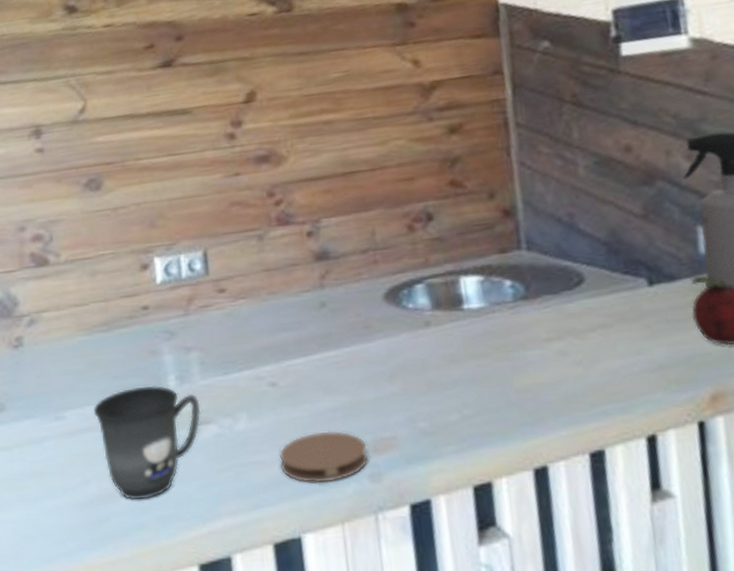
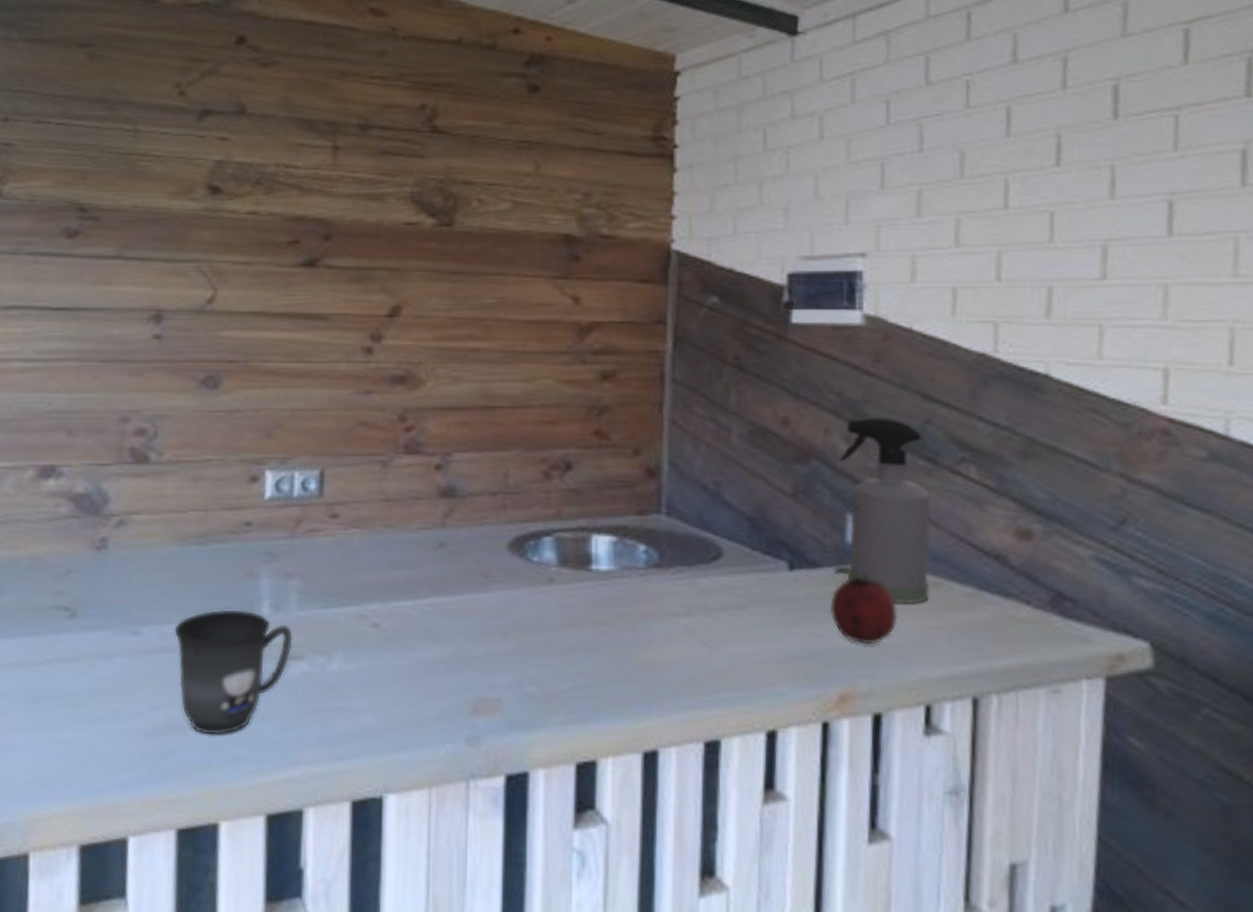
coaster: present [279,431,369,484] -> none [370,683,468,740]

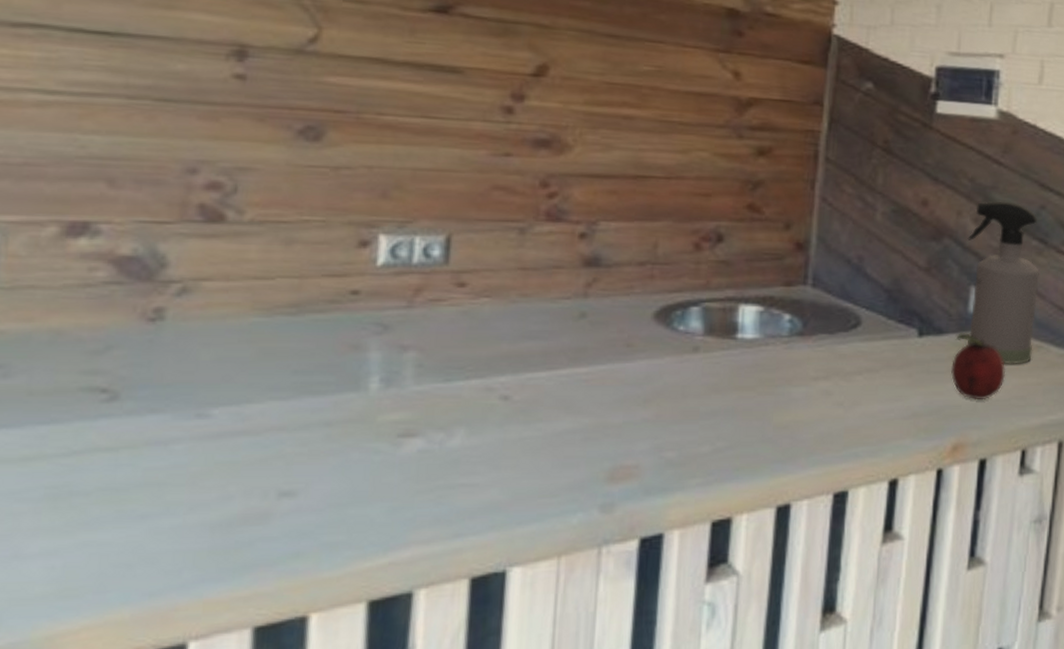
mug: present [174,609,293,735] -> none [255,386,407,523]

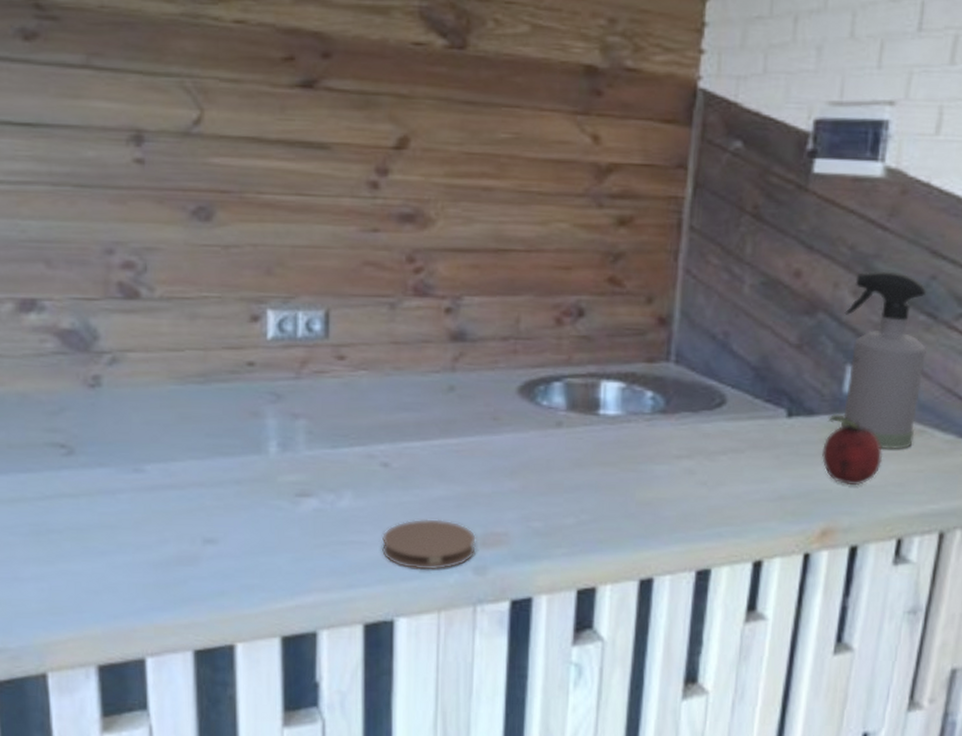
coaster: none [495,454,604,512] -> present [381,519,476,570]

